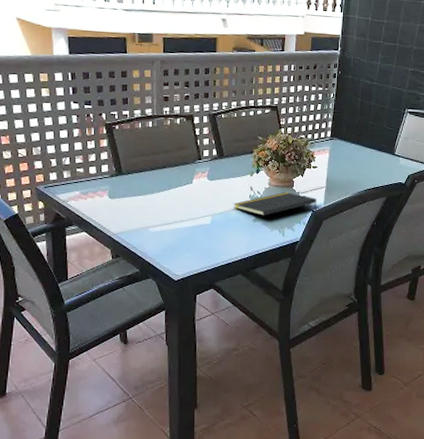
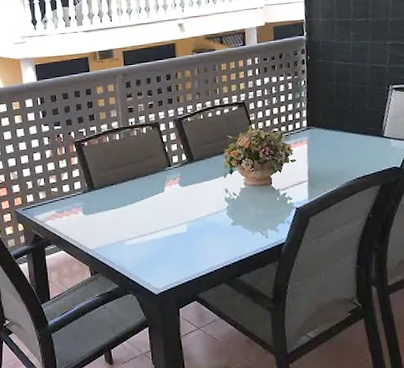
notepad: present [233,191,317,216] -> none [208,190,301,219]

